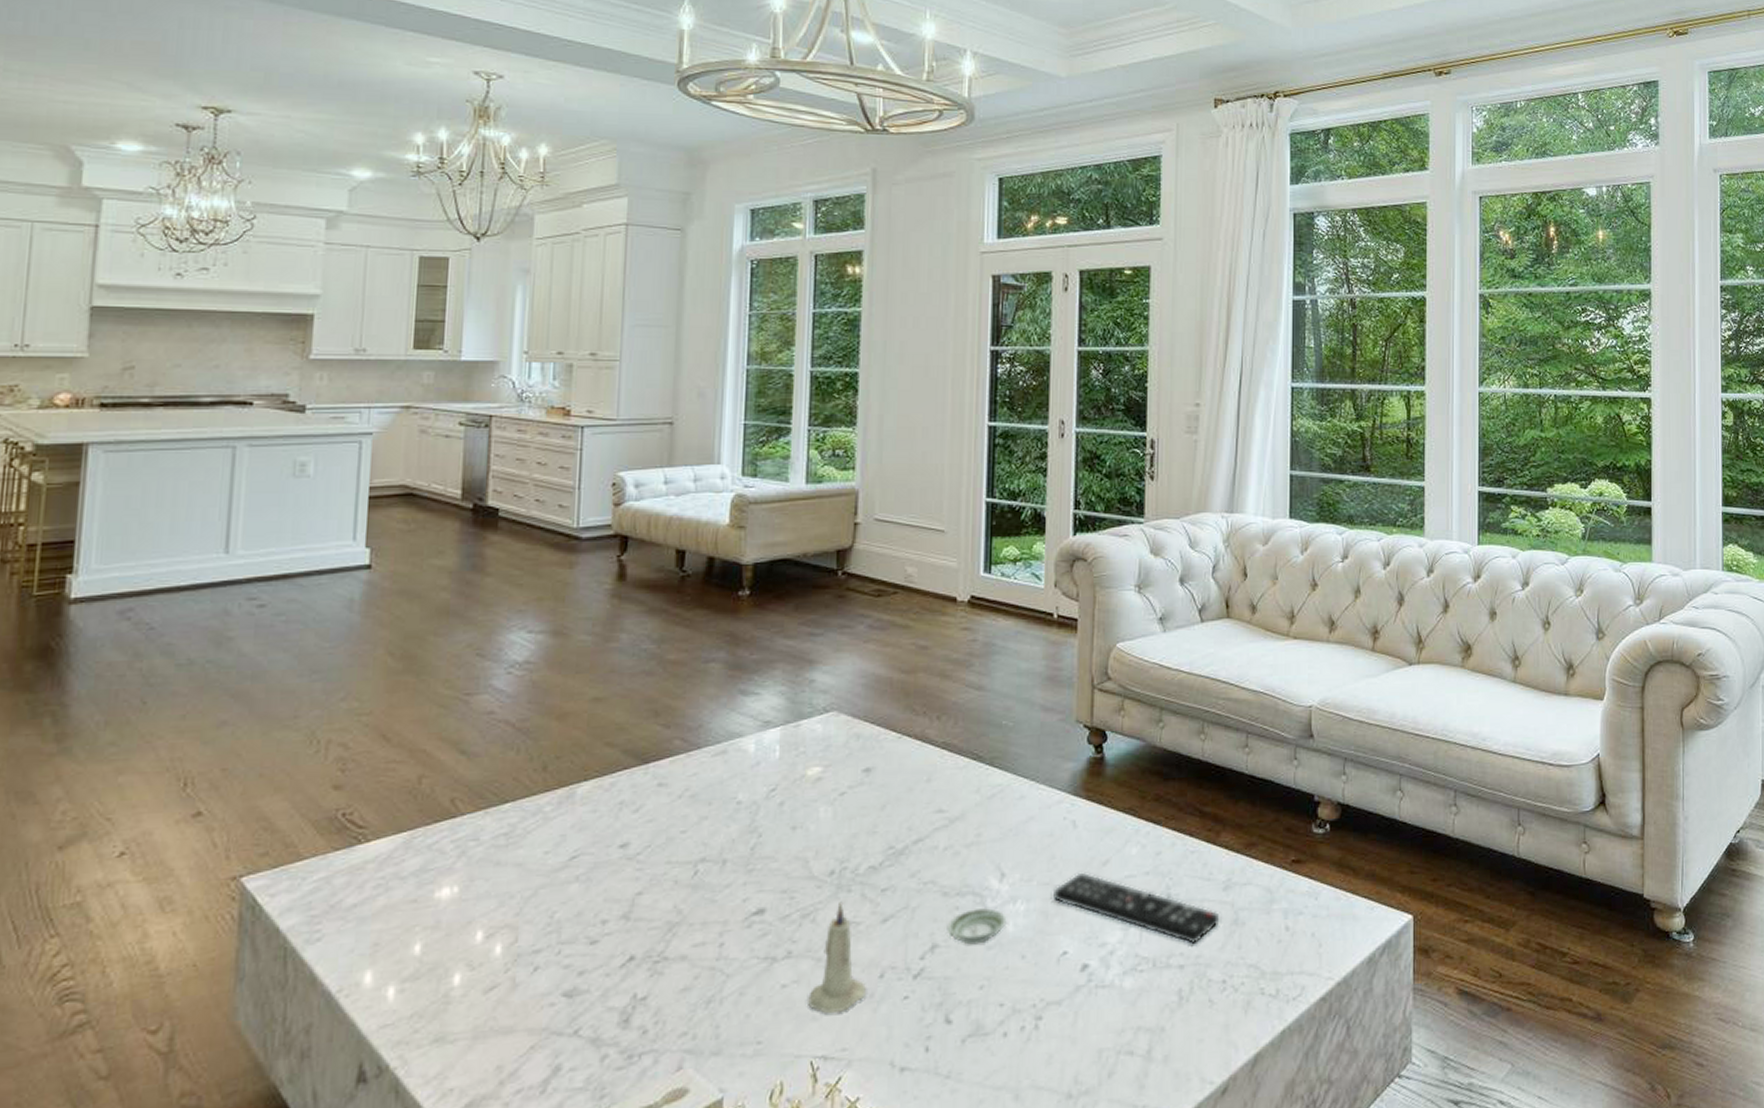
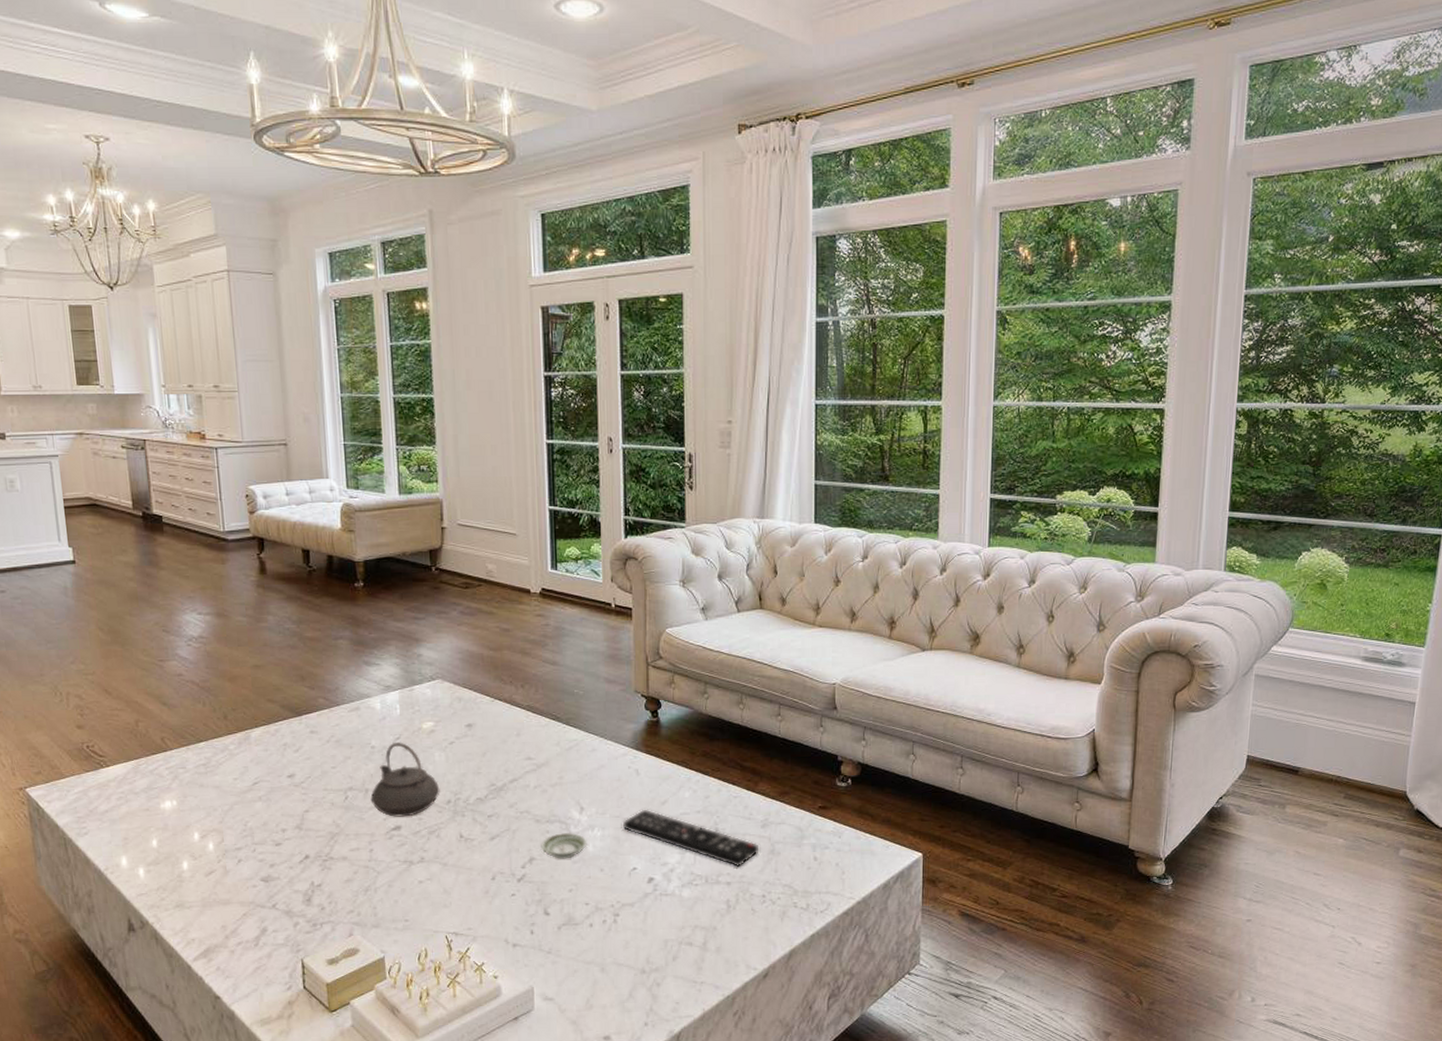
teapot: none [728,794,822,897] -> present [370,742,440,817]
candle: present [808,901,867,1013] -> none [439,823,483,902]

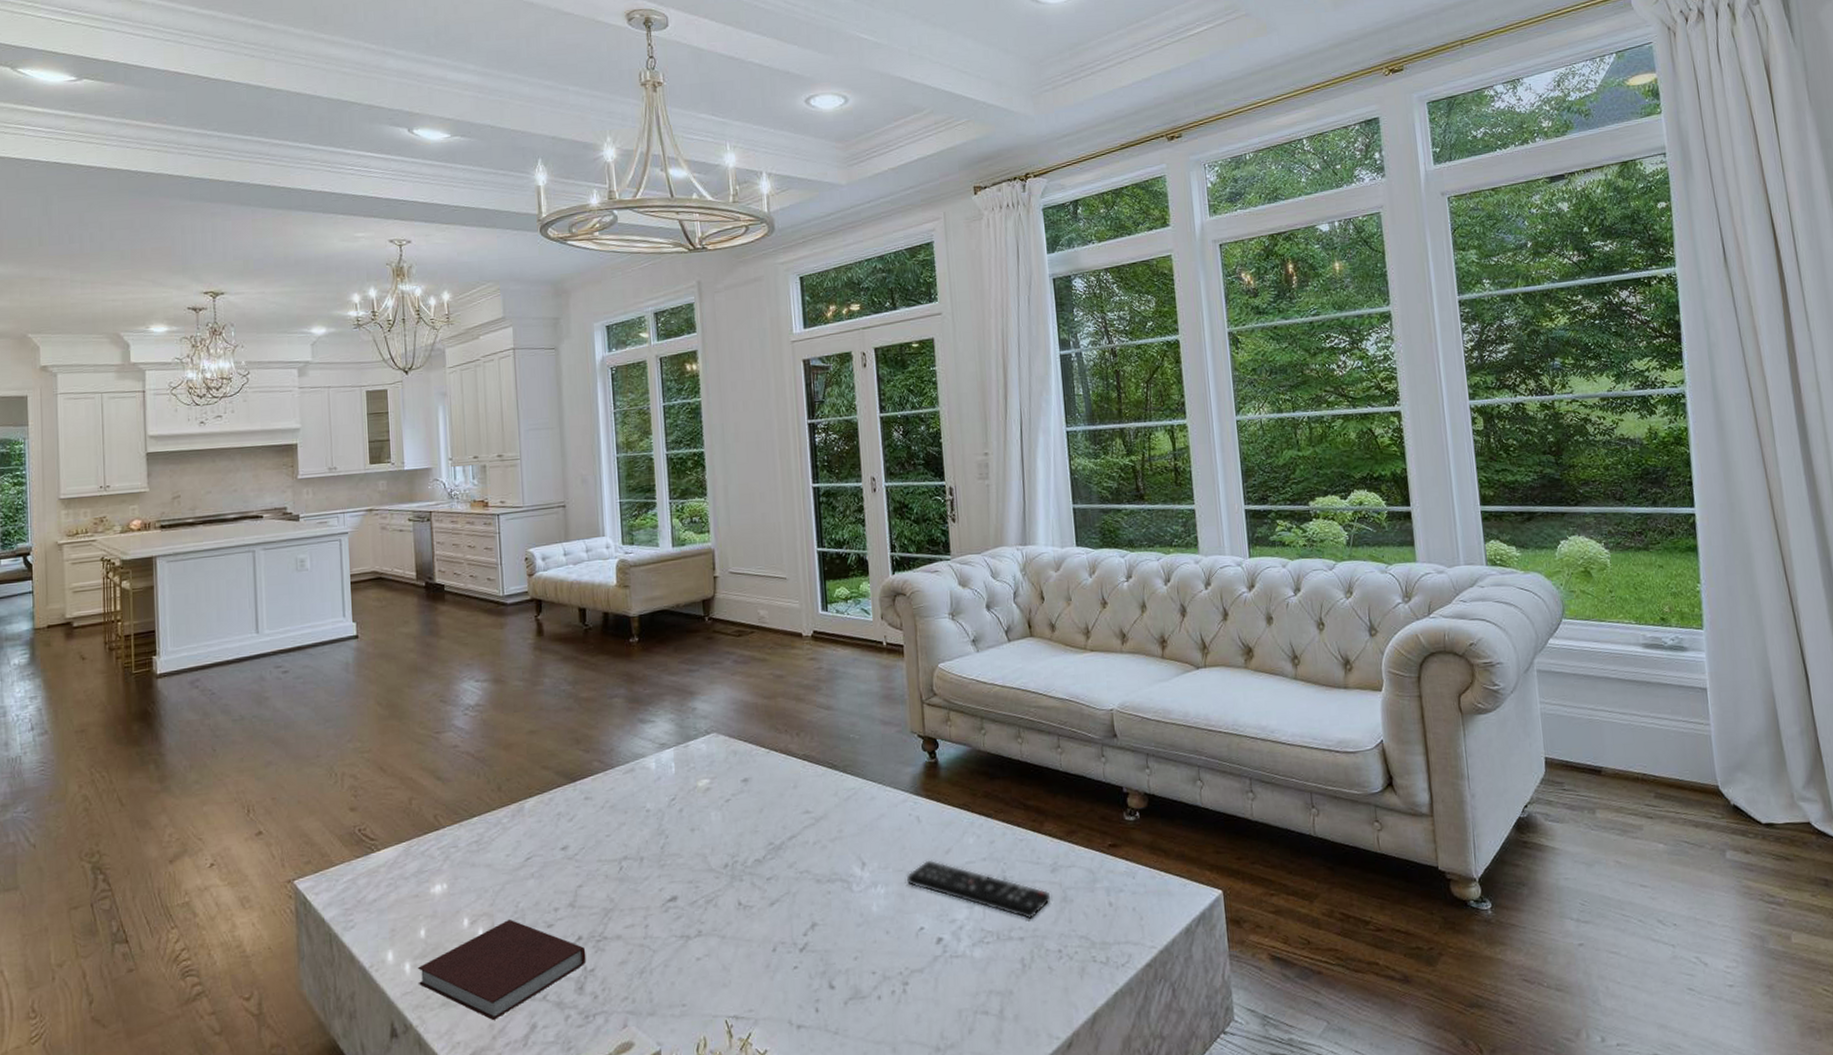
notebook: none [150,835,314,922] -> present [417,919,586,1020]
teapot: present [370,742,440,817] -> none [645,803,717,887]
saucer: present [541,832,587,859] -> none [822,891,871,923]

